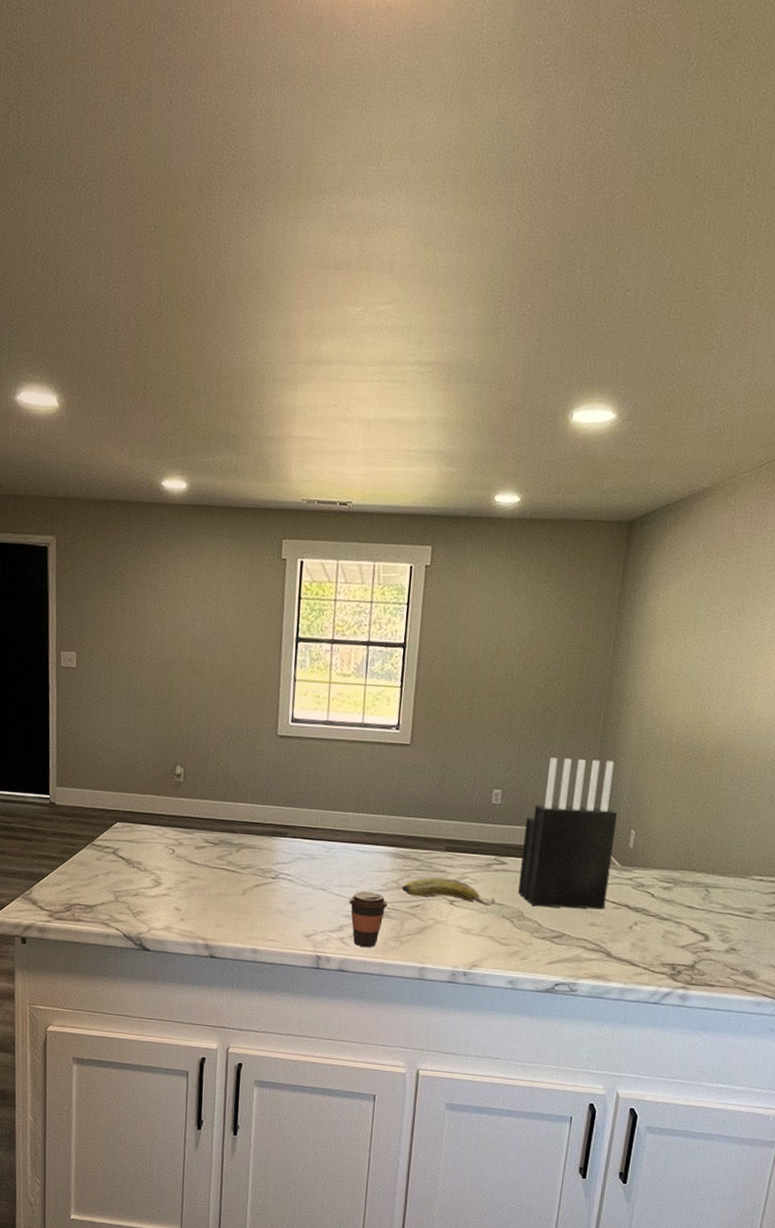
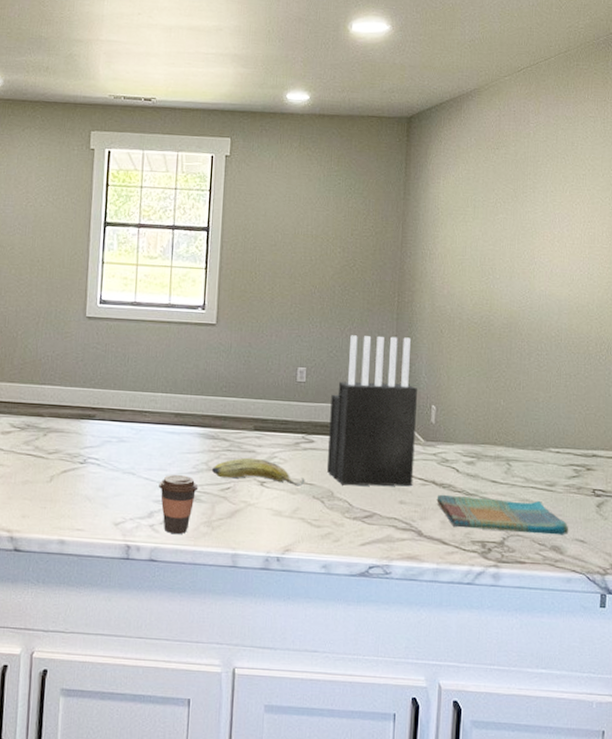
dish towel: none [628,918,764,961] -> present [436,494,569,535]

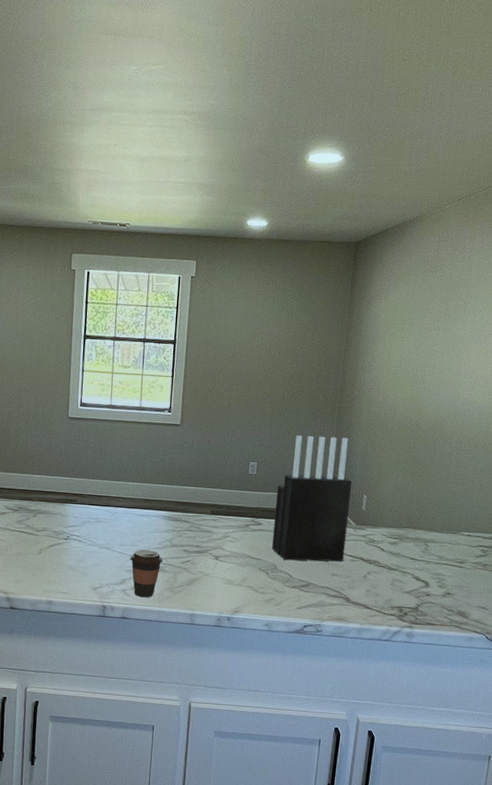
fruit: present [211,457,305,487] -> none [174,536,253,561]
dish towel: present [436,494,569,535] -> none [363,568,474,603]

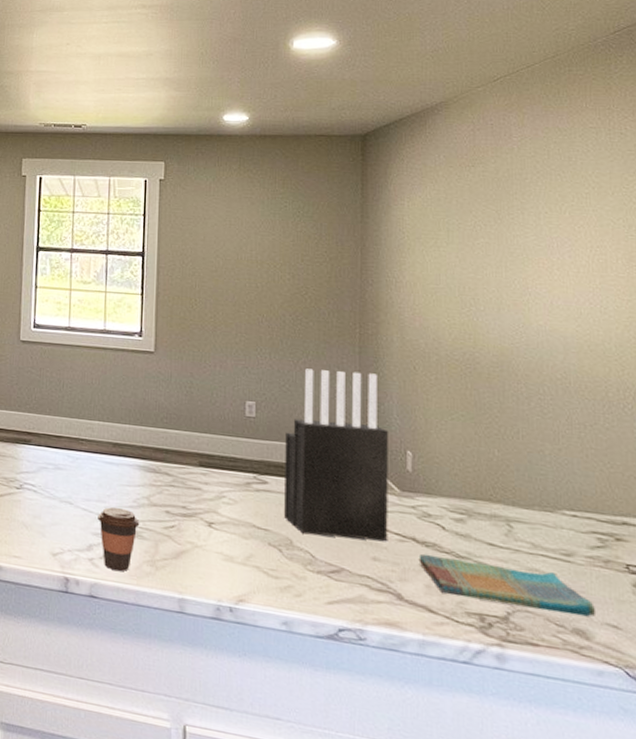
dish towel: none [363,568,474,603] -> present [418,553,597,617]

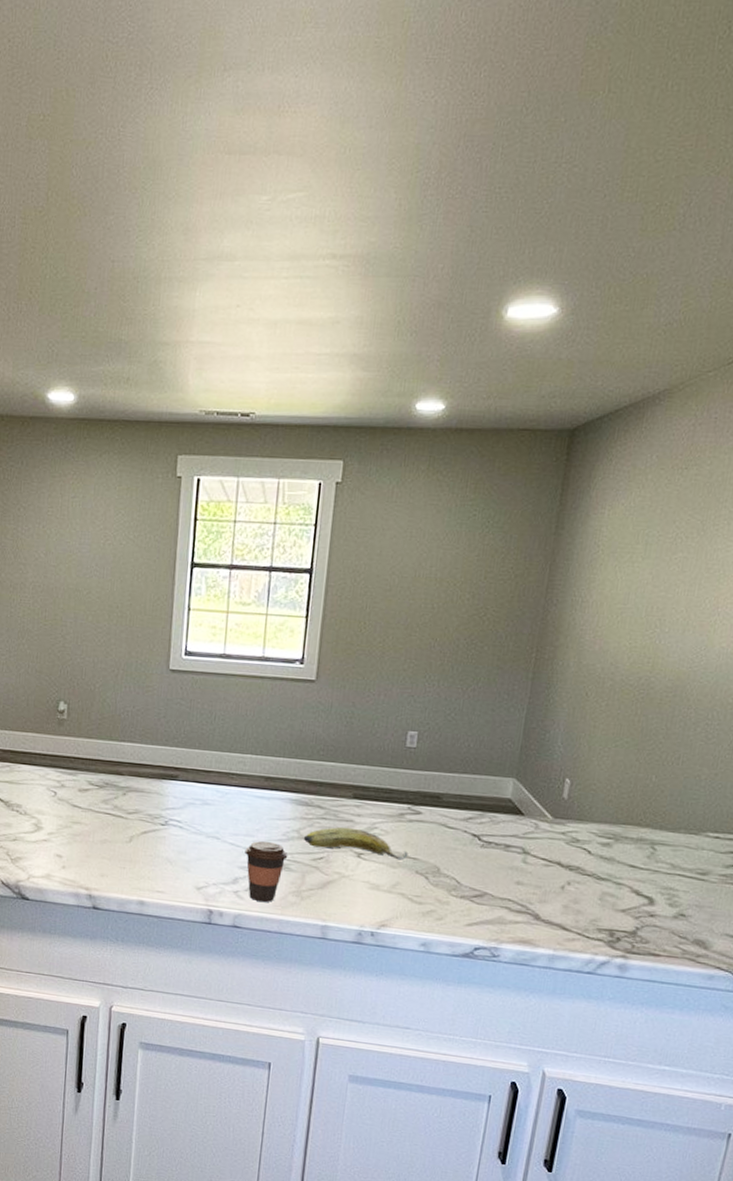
fruit: none [153,494,259,531] -> present [303,826,408,861]
knife block: present [284,368,388,542] -> none [434,696,550,867]
dish towel: present [418,553,597,617] -> none [560,876,719,929]

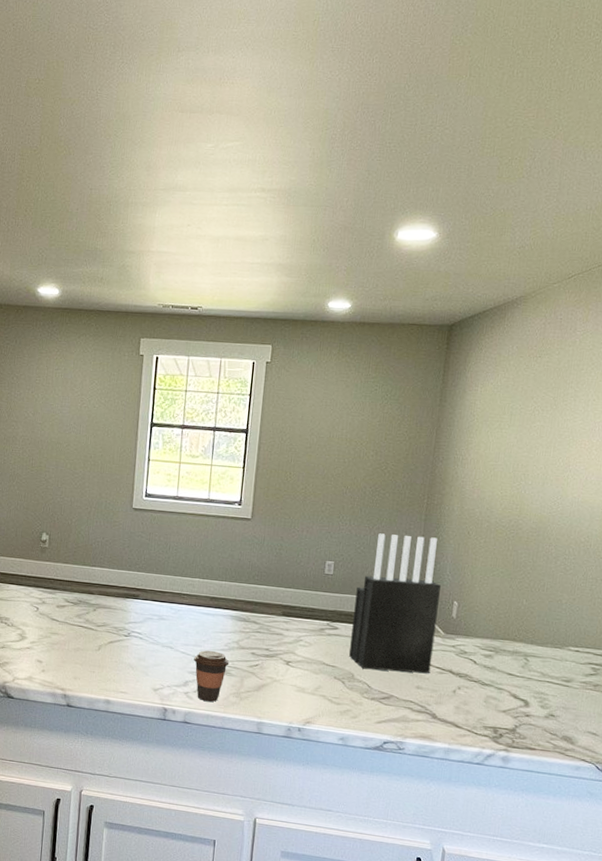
fruit: present [303,826,408,861] -> none [241,639,328,668]
knife block: none [434,696,550,867] -> present [349,533,441,674]

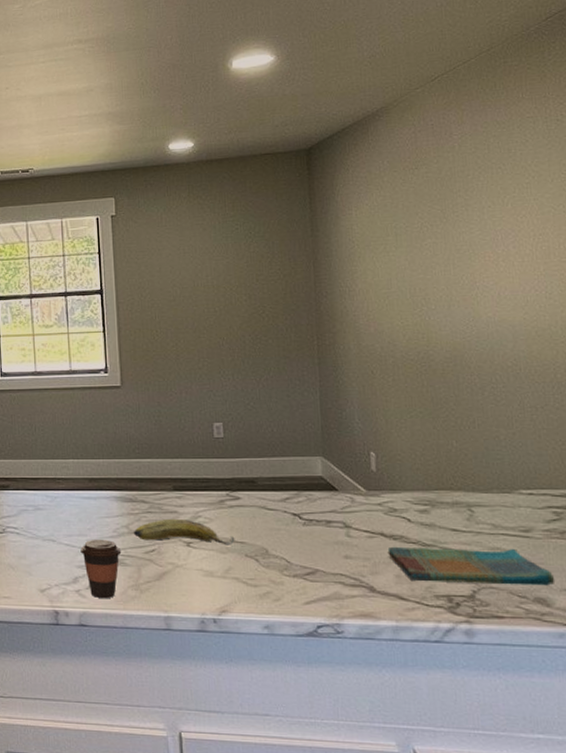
fruit: none [241,639,328,668] -> present [133,518,235,546]
knife block: present [349,533,441,674] -> none [253,382,358,542]
dish towel: none [452,682,582,728] -> present [387,546,556,586]

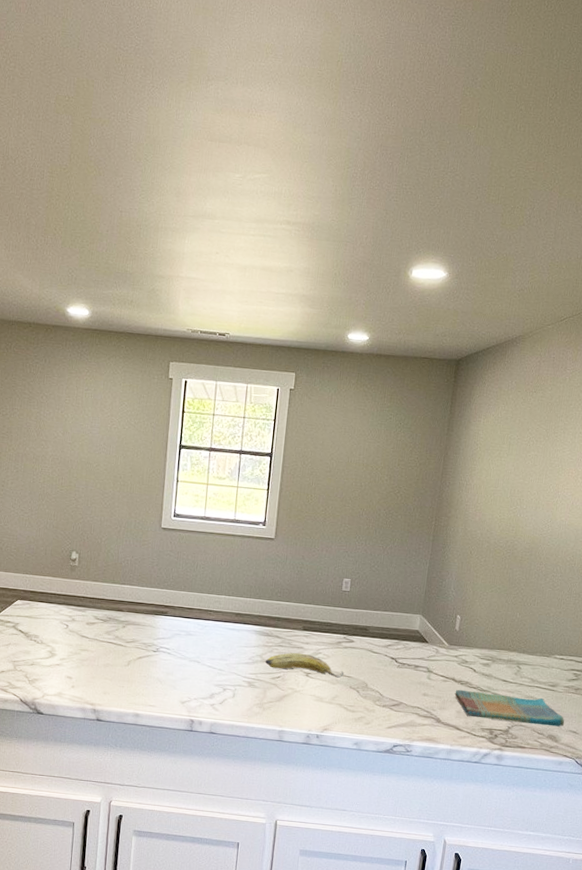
coffee cup: present [80,539,122,599] -> none [219,664,253,713]

